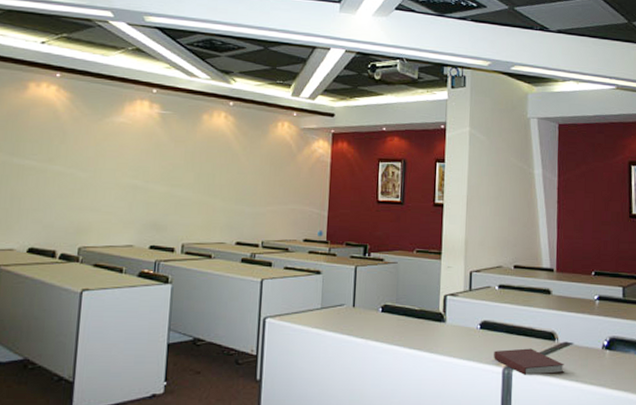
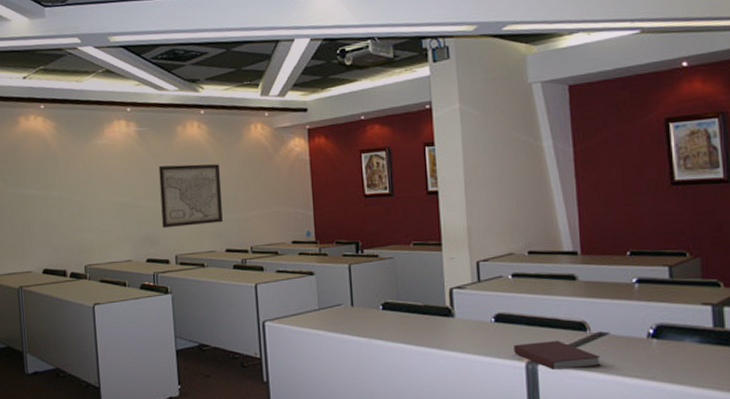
wall art: none [173,152,241,216] -> present [158,164,223,229]

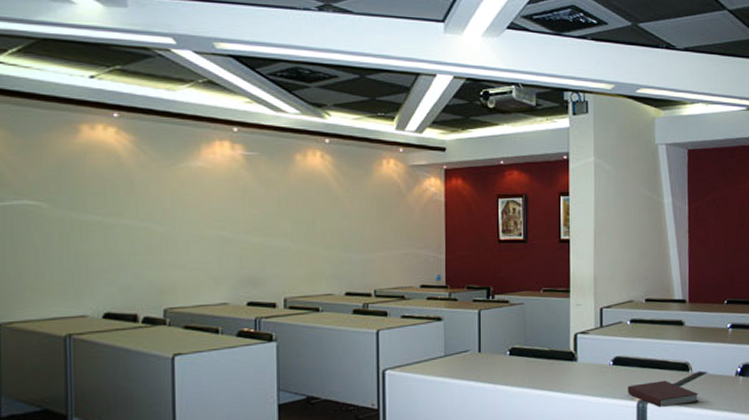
wall art: present [158,164,223,229] -> none [269,197,344,268]

